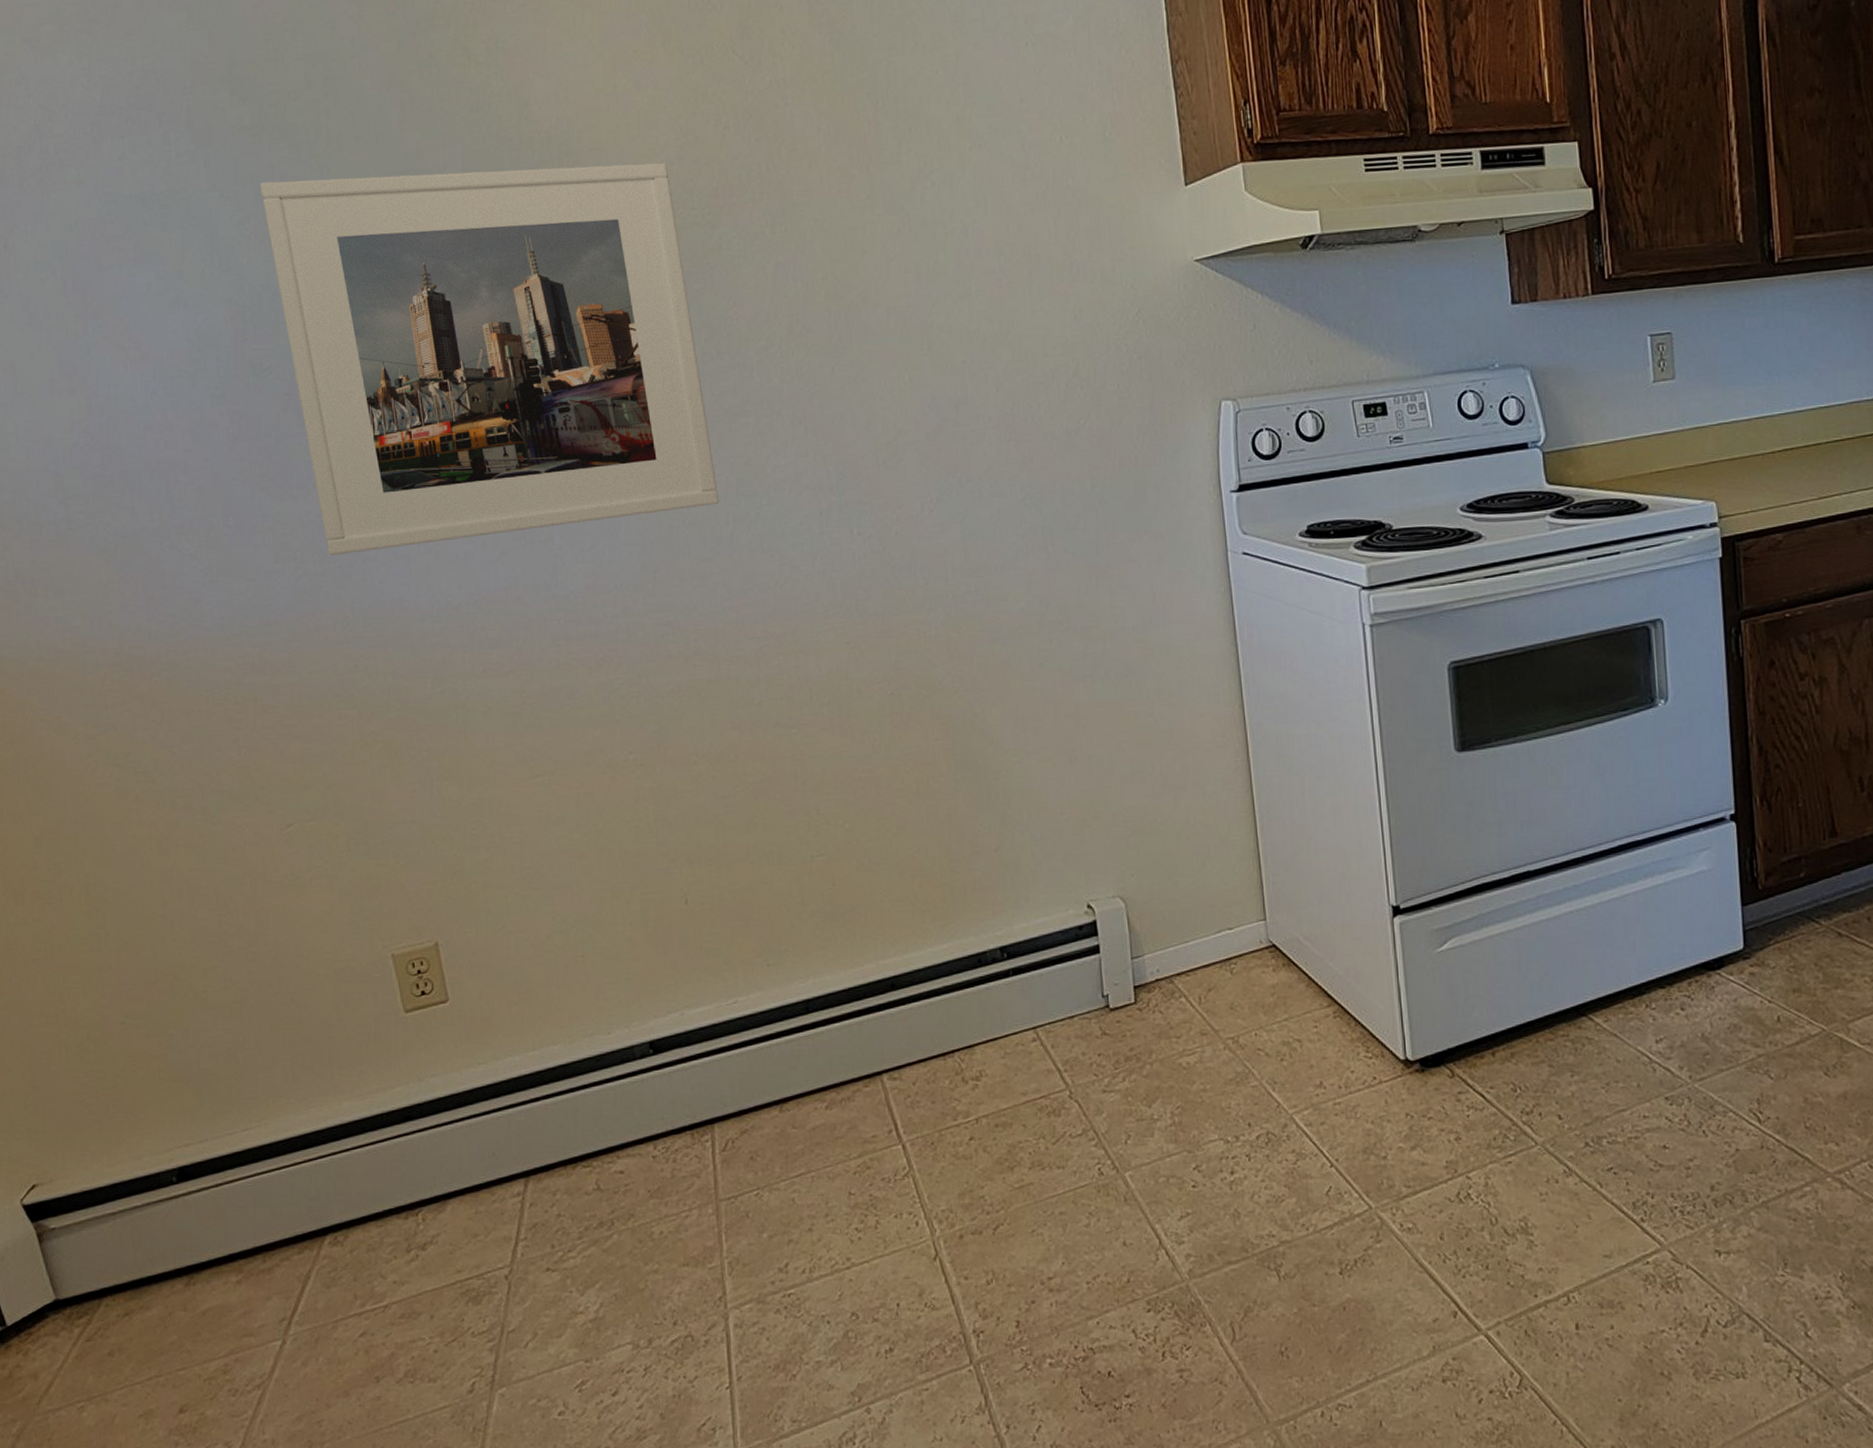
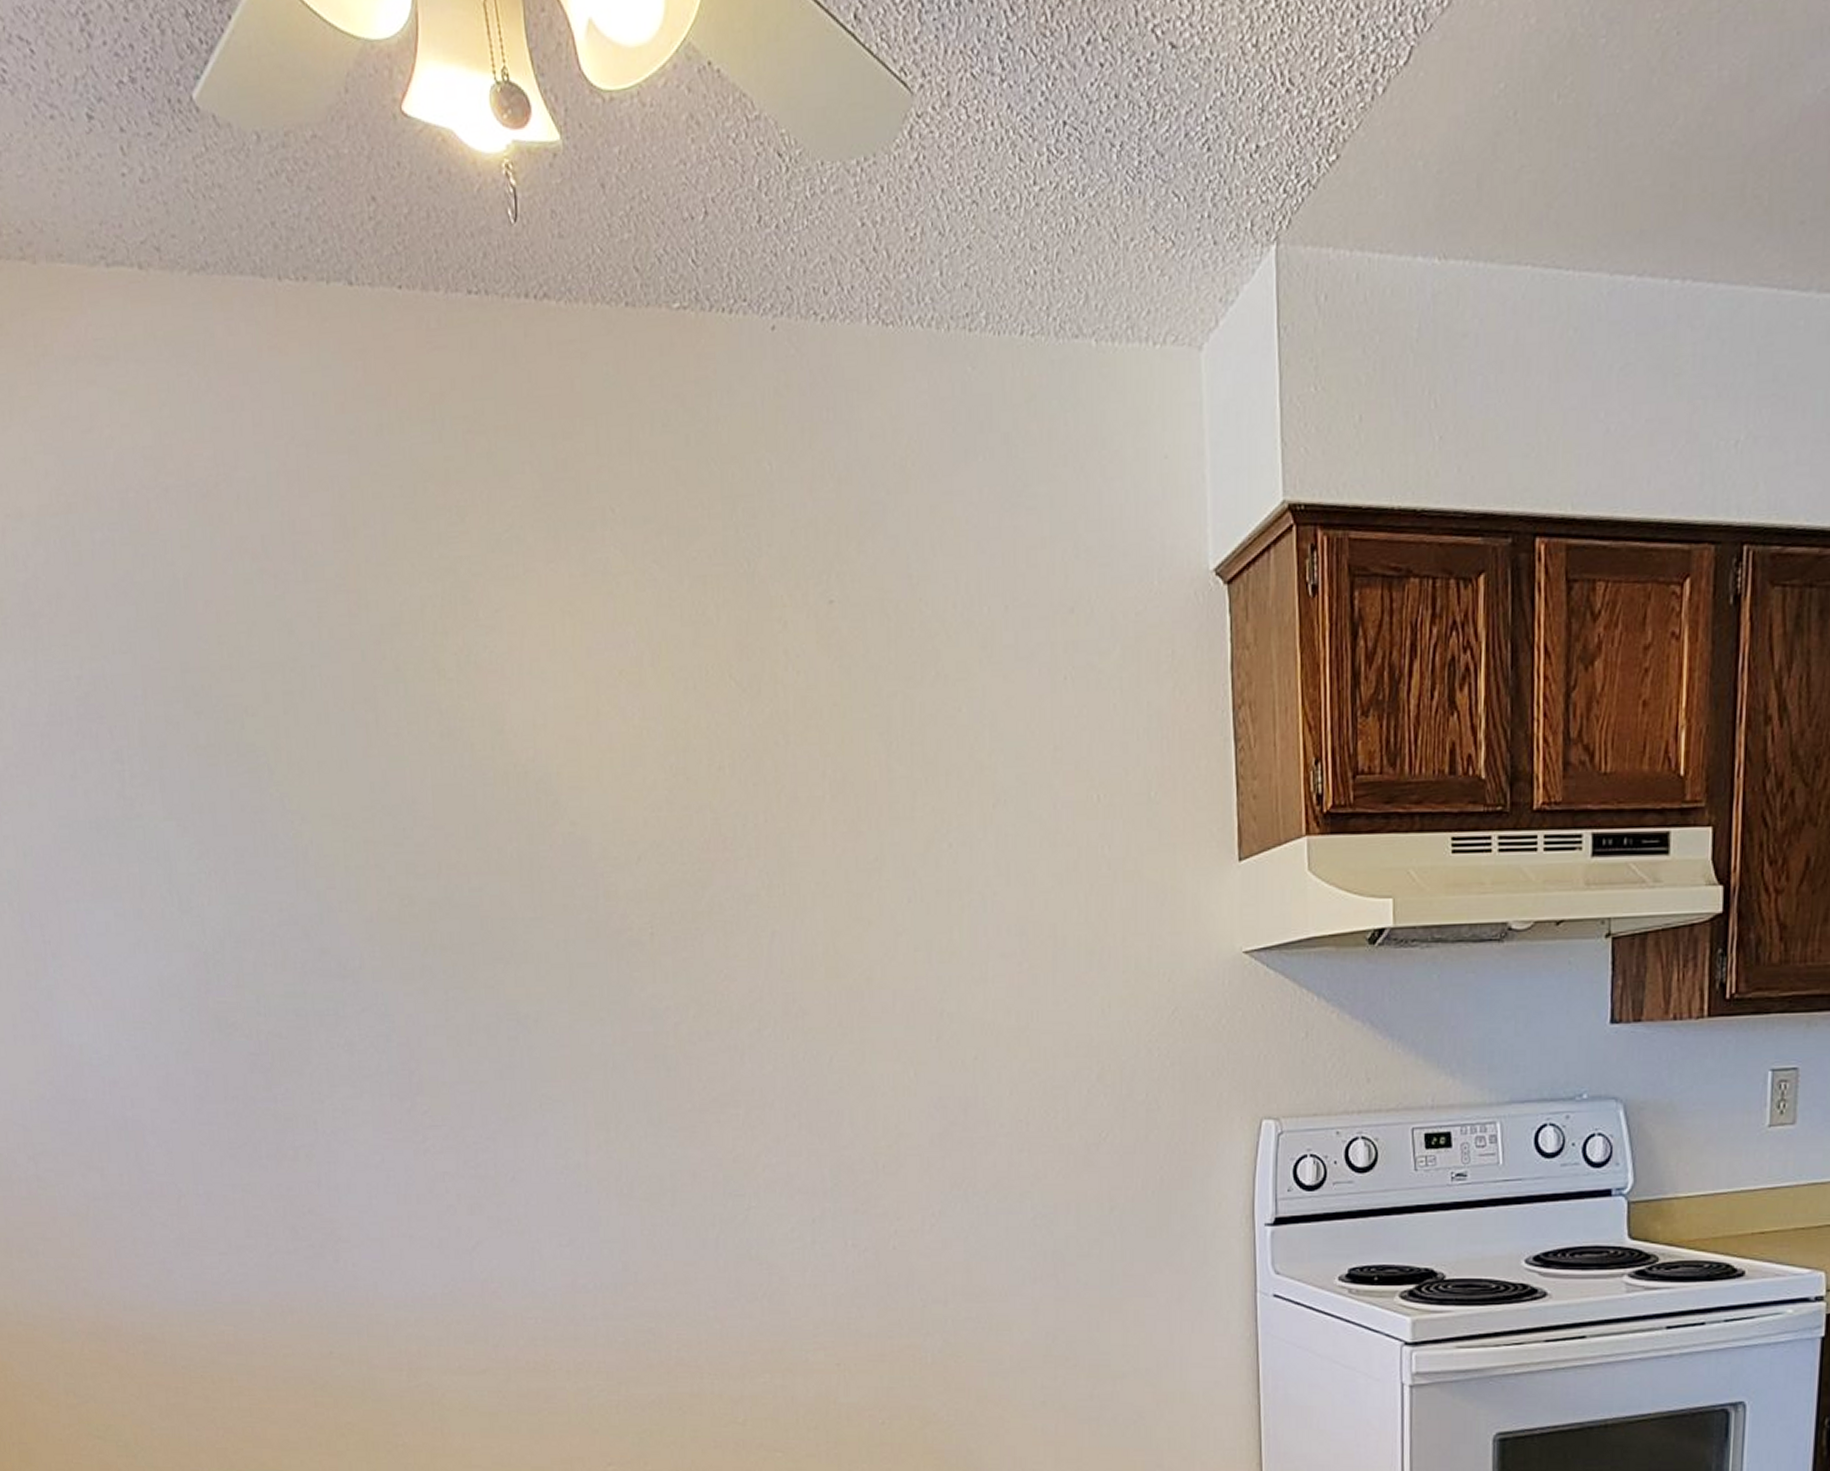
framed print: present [260,162,719,556] -> none [219,807,705,1234]

